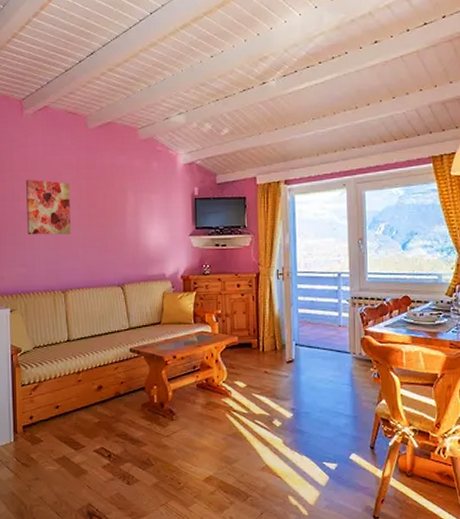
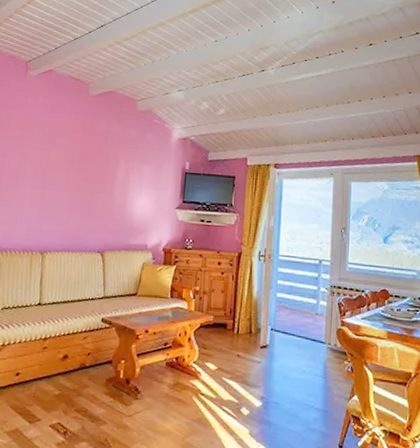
wall art: present [26,179,71,235] -> none [14,137,63,196]

